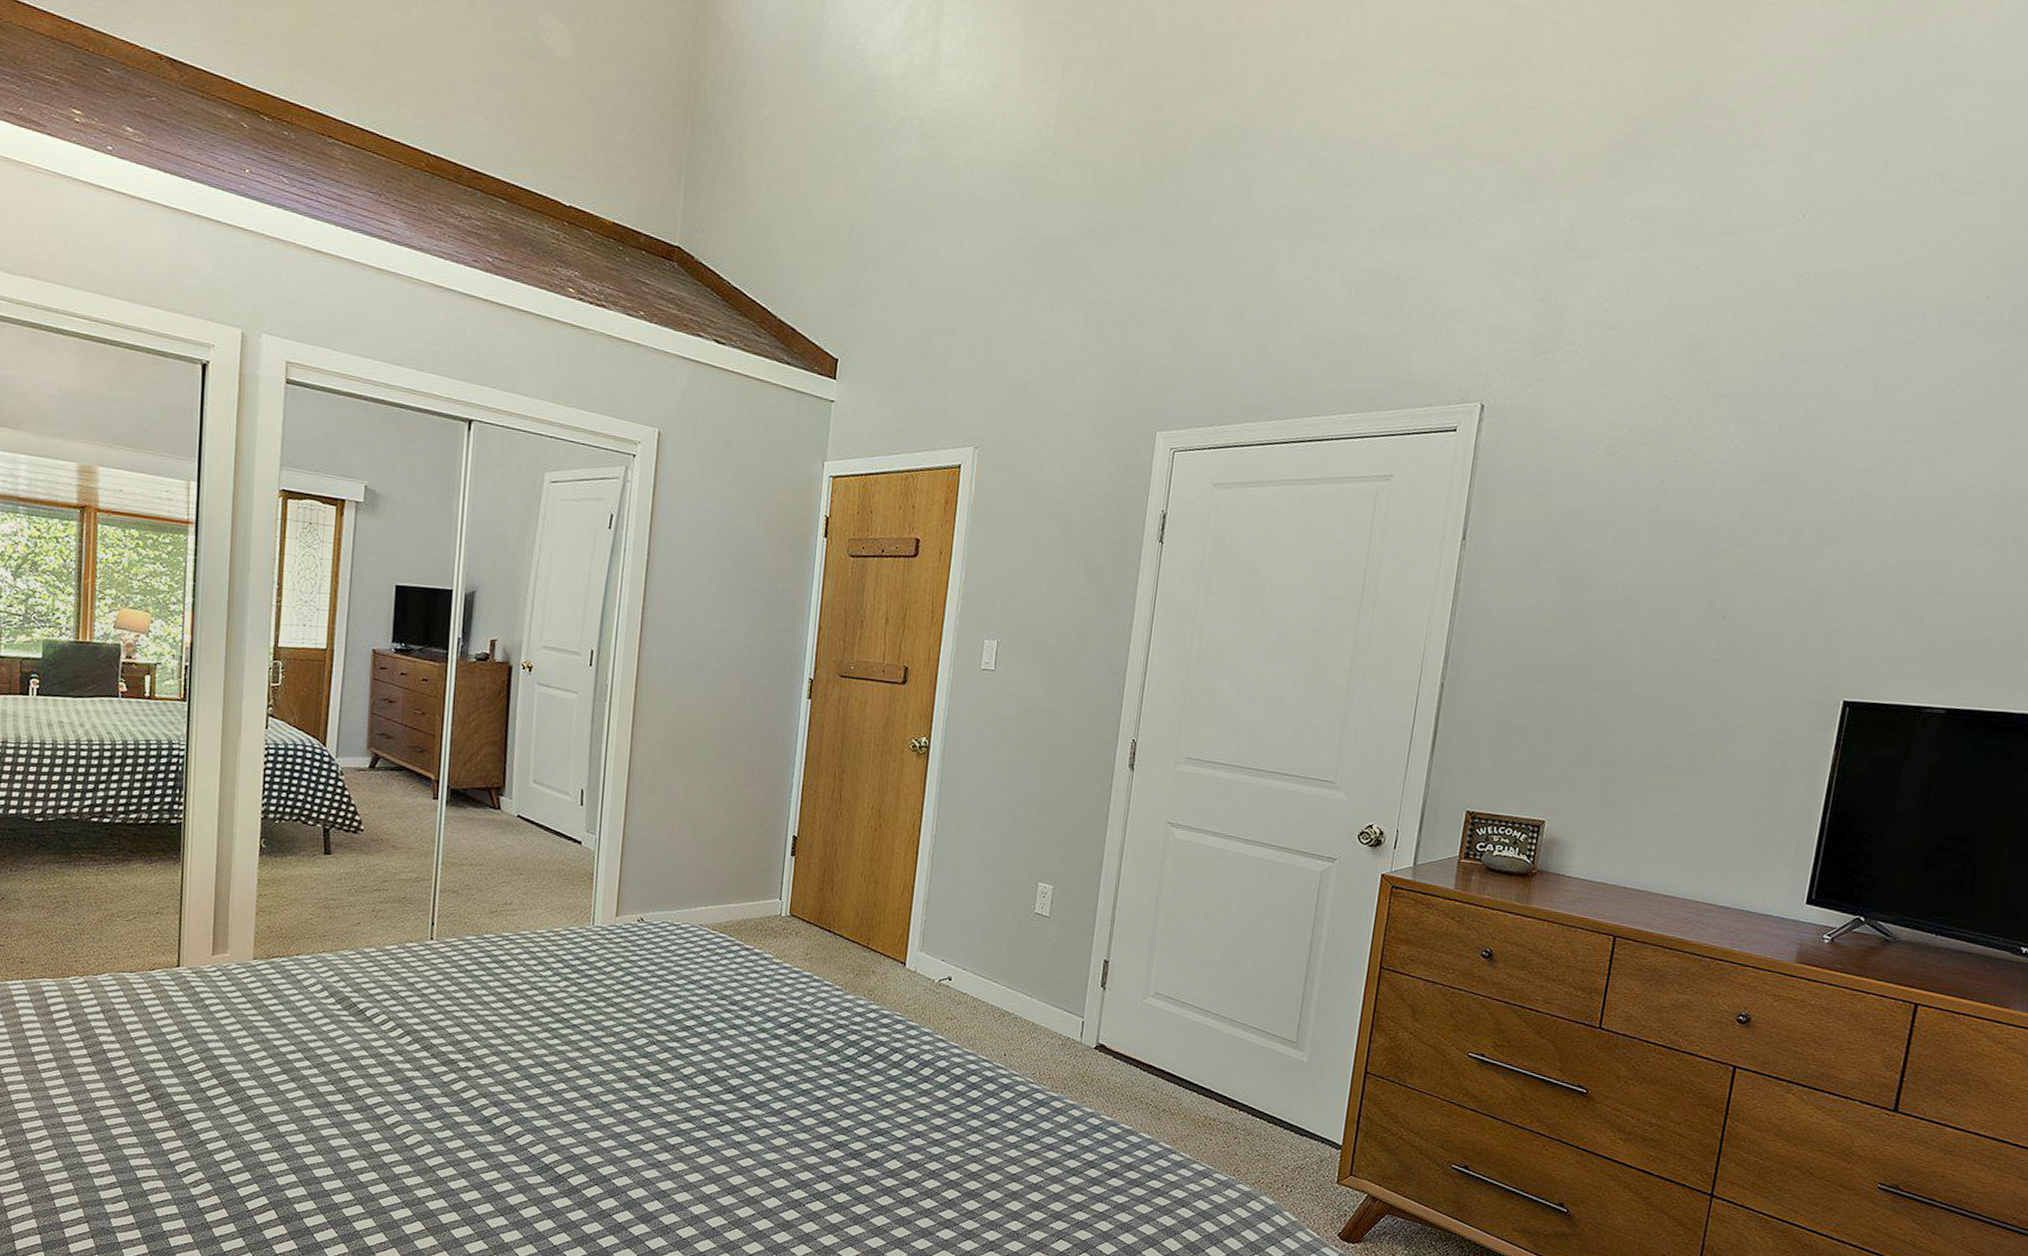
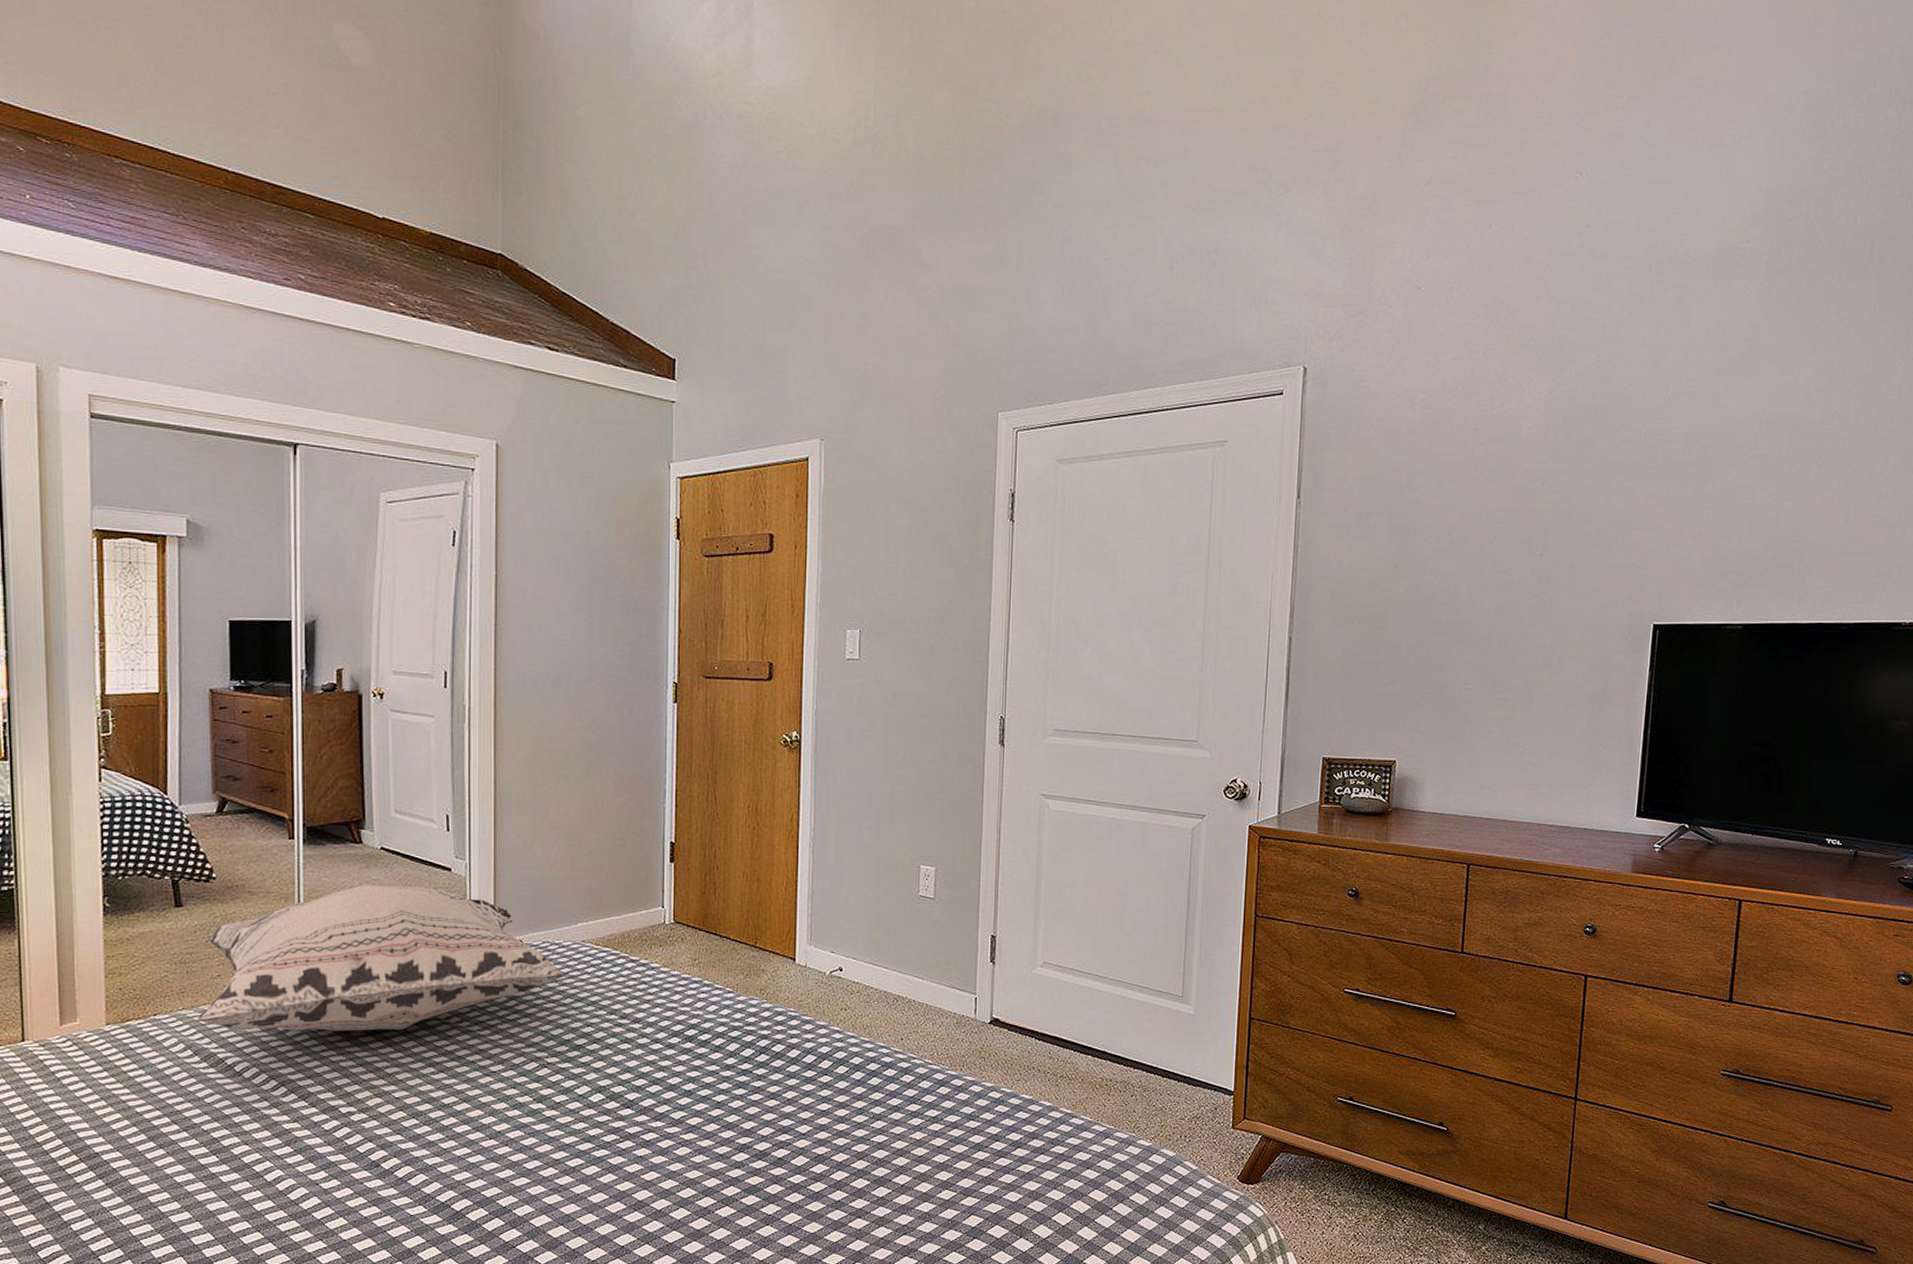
decorative pillow: none [336,849,682,994] -> present [198,885,566,1031]

